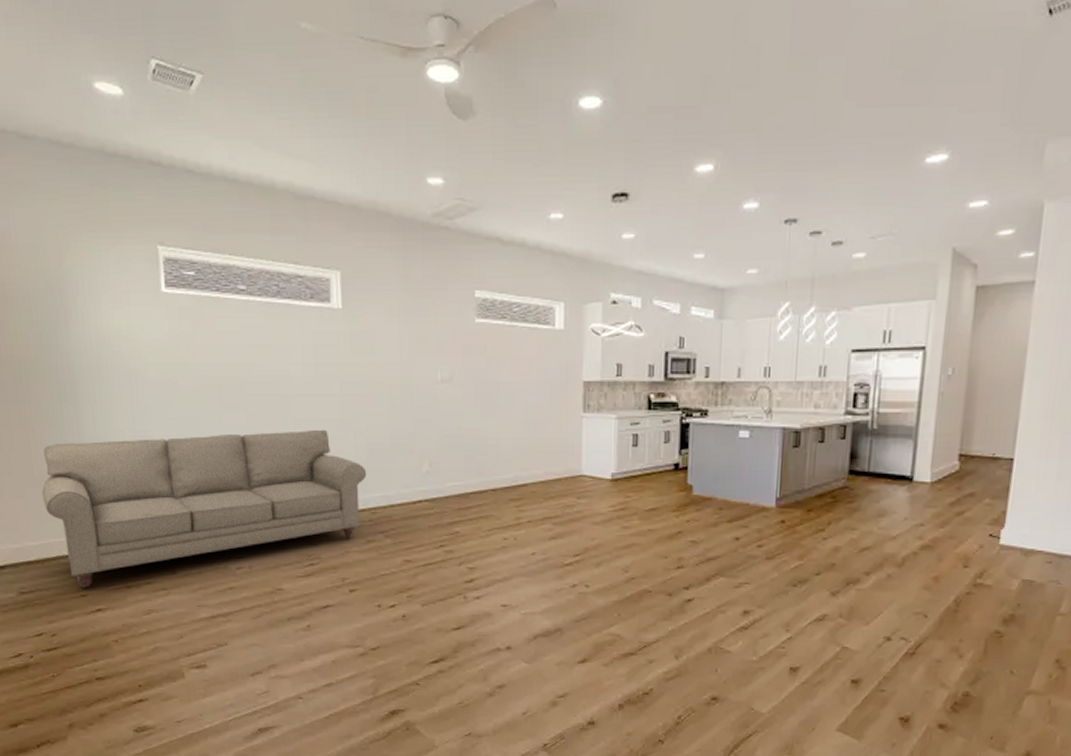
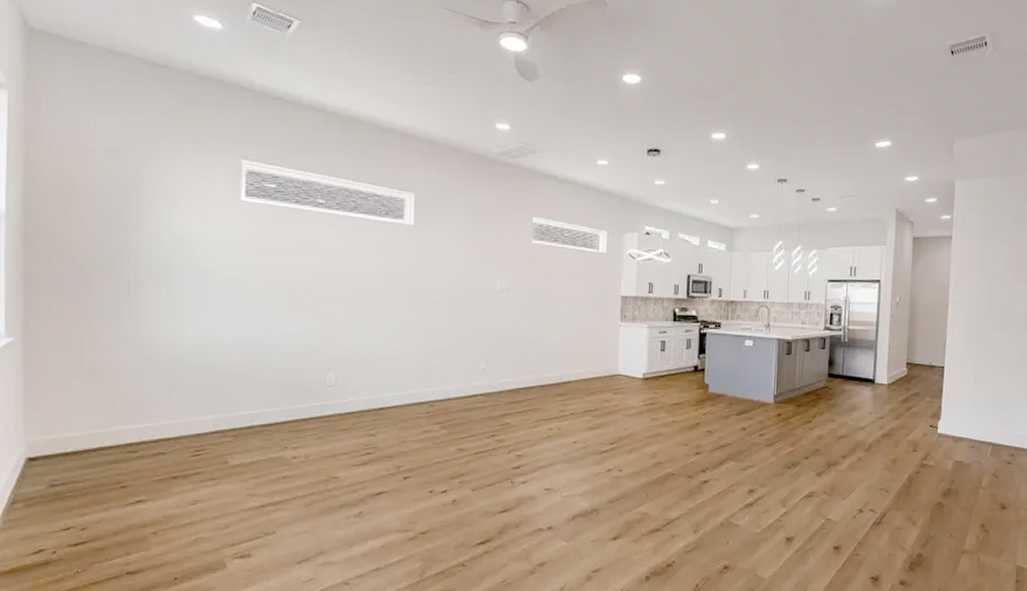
sofa: present [41,429,367,589] -> none [89,329,428,480]

